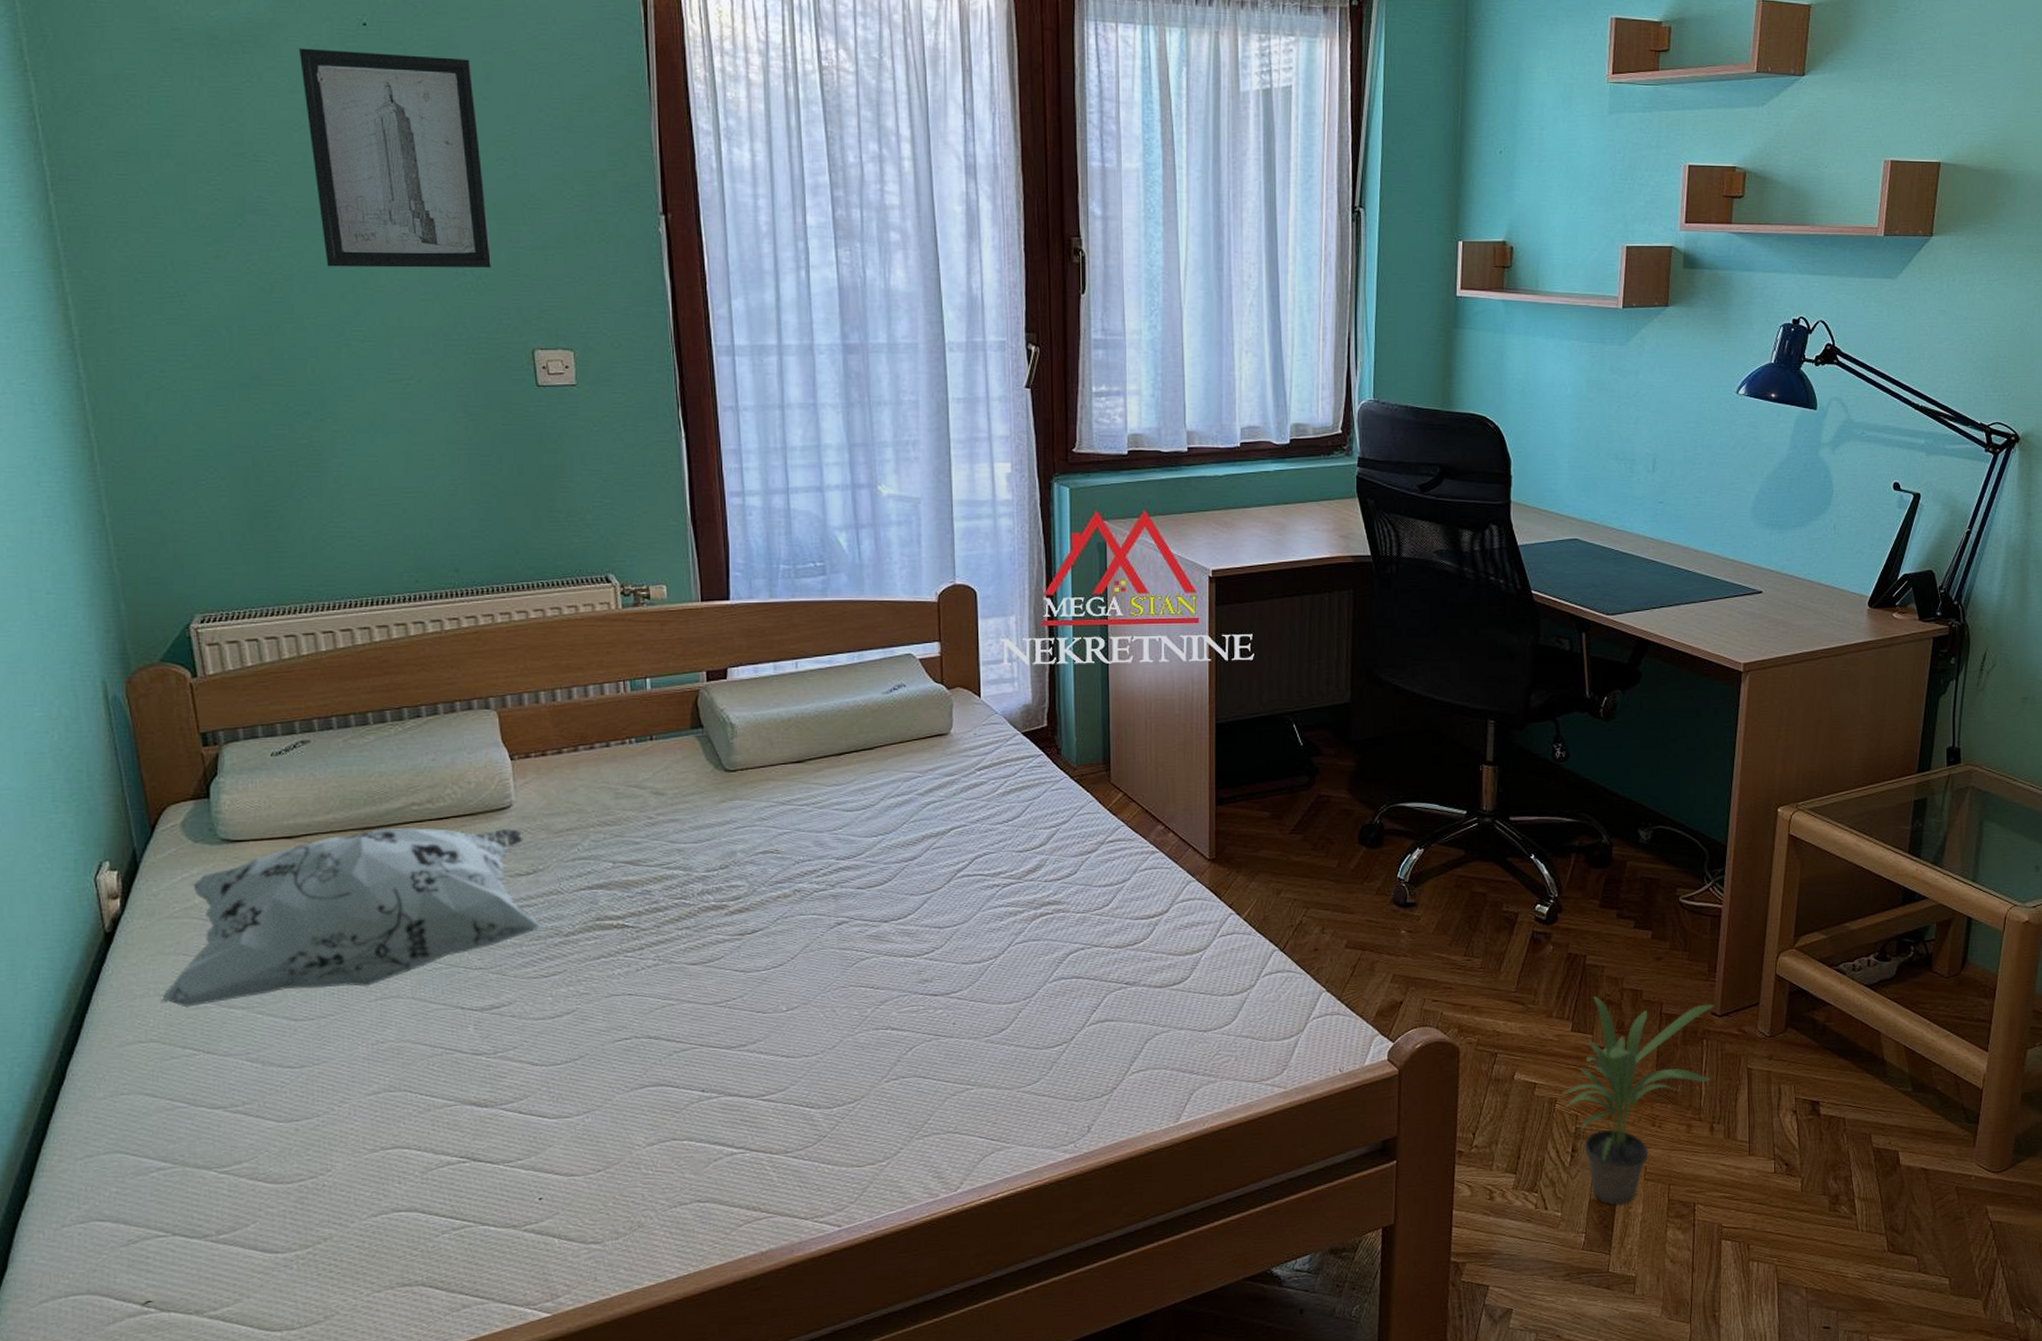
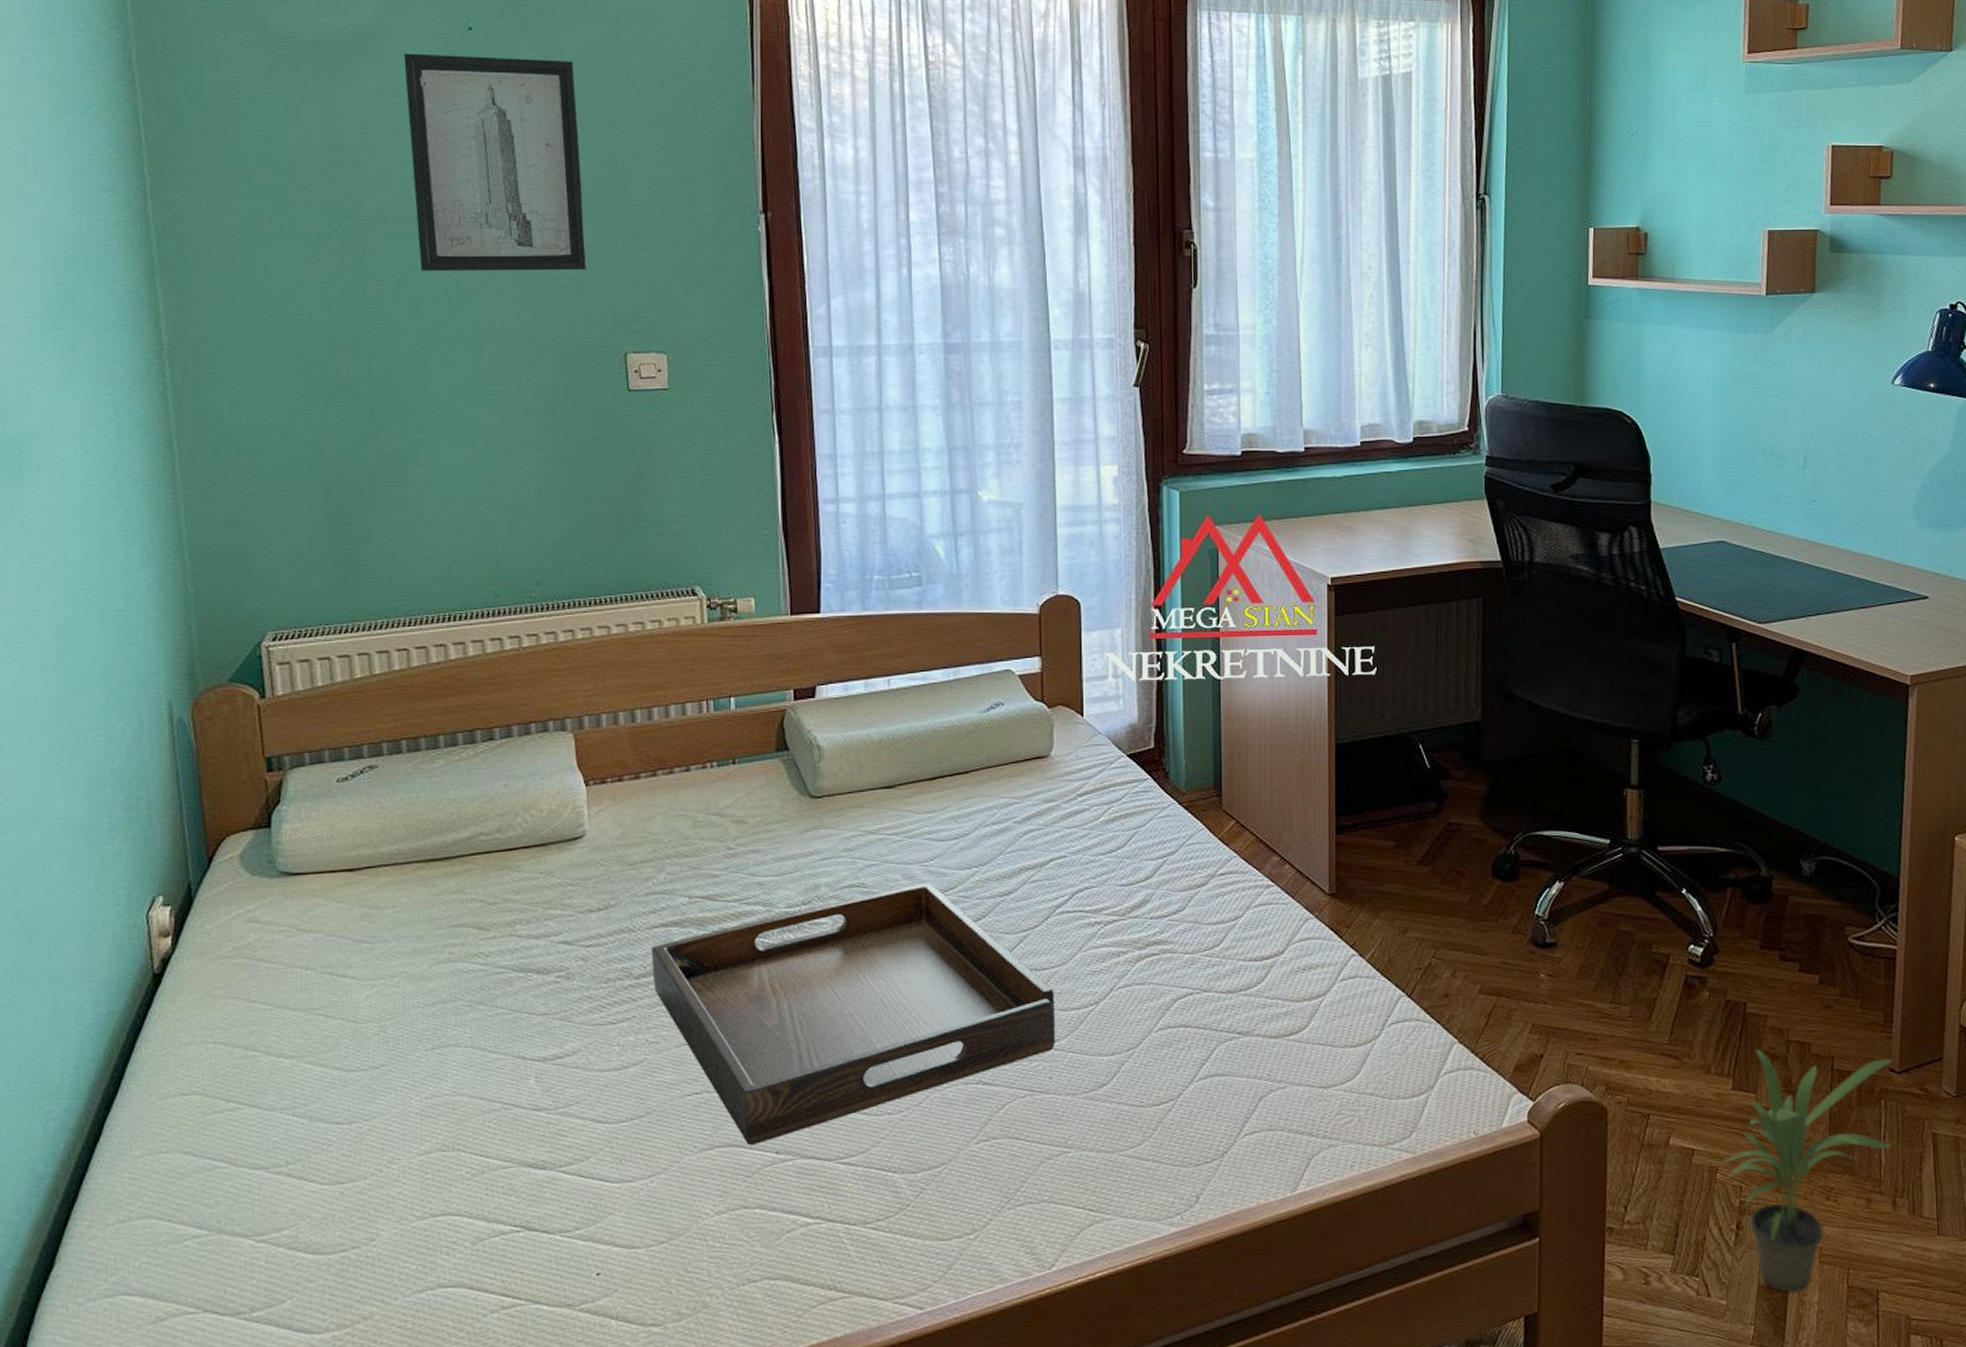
decorative pillow: present [160,827,545,1008] -> none [206,858,614,1056]
serving tray: none [579,849,958,1084] -> present [651,882,1055,1145]

